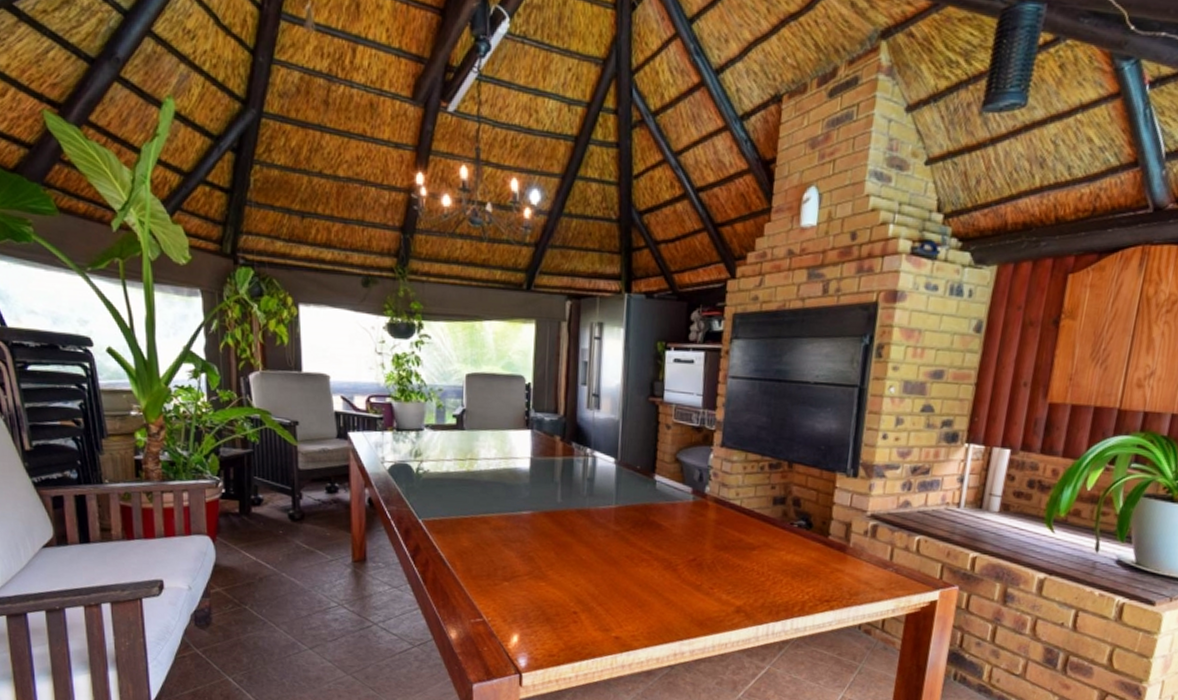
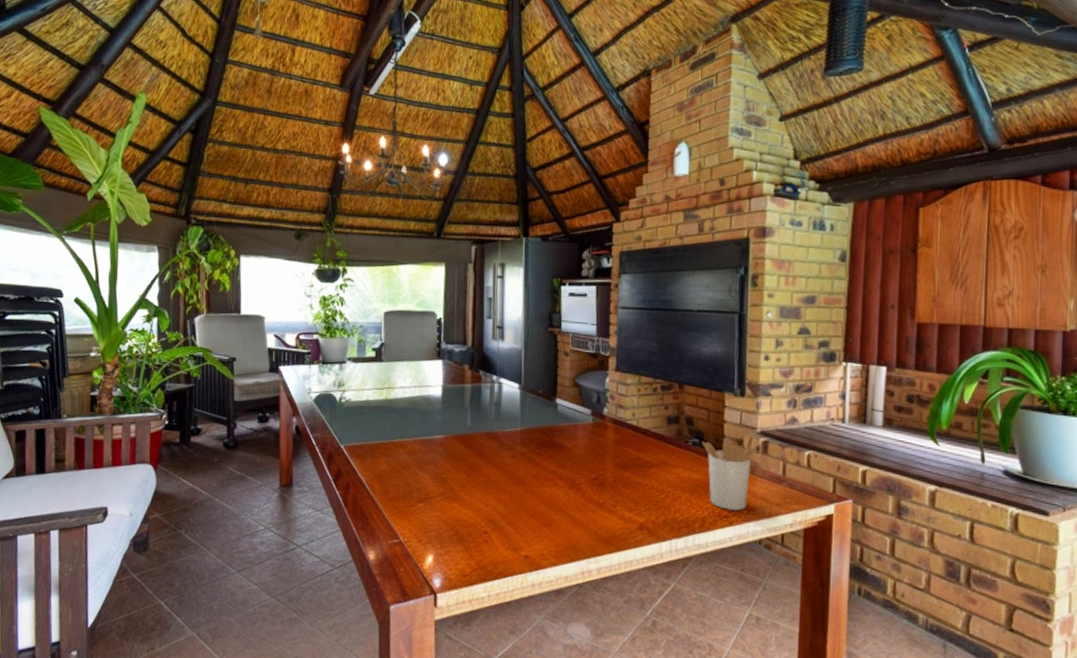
utensil holder: none [807,517,865,595] -> present [701,434,757,511]

